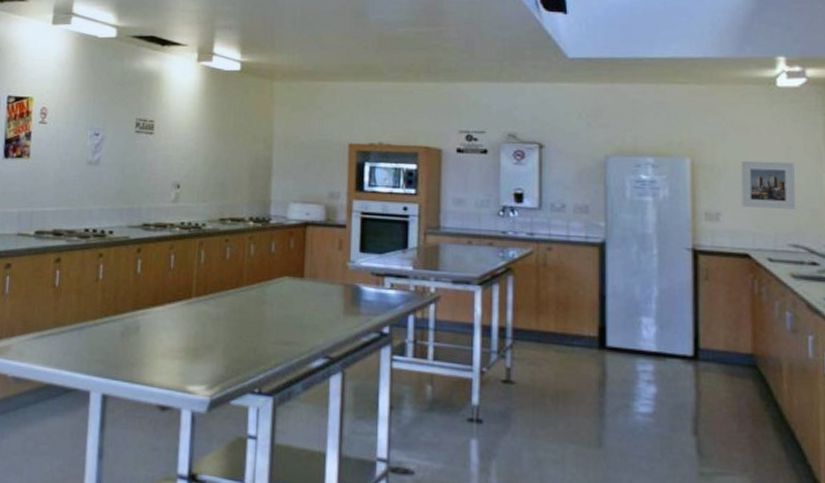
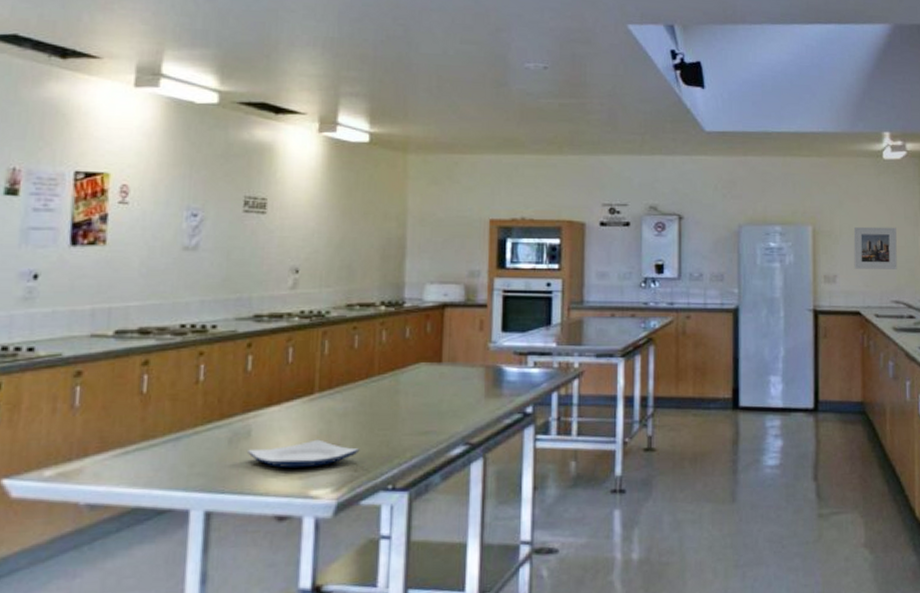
plate: none [137,340,231,365] -> present [248,439,360,469]

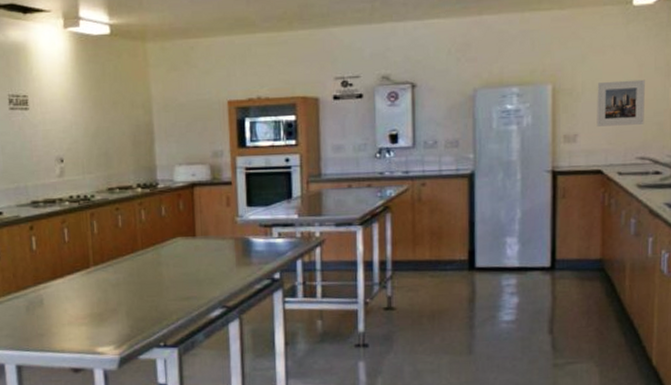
plate: present [248,439,360,469] -> none [43,306,134,330]

